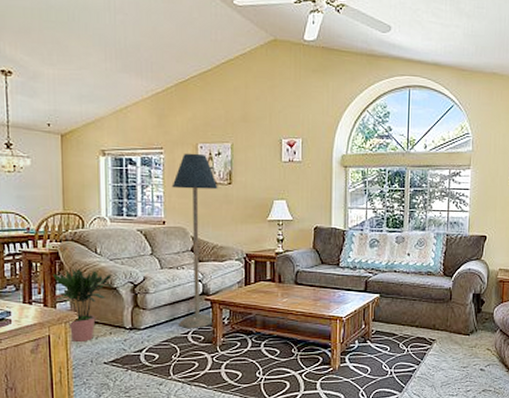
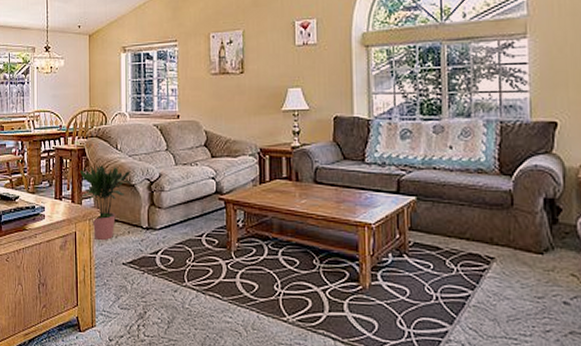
floor lamp: present [172,153,218,328] -> none [185,43,230,231]

